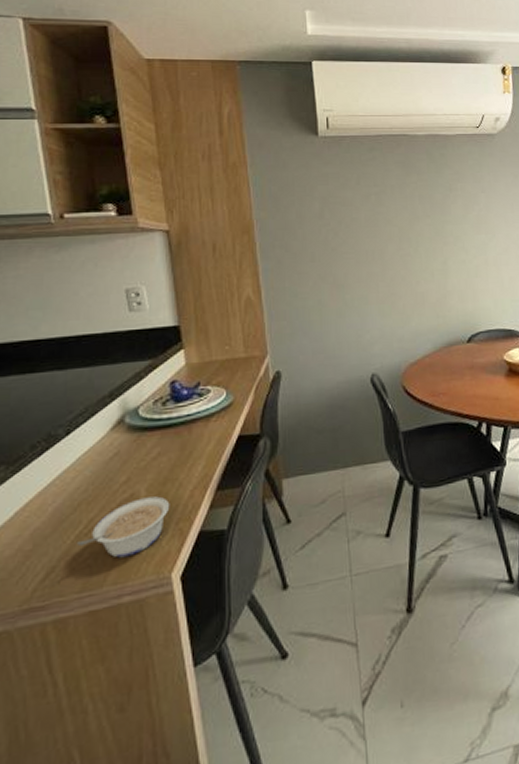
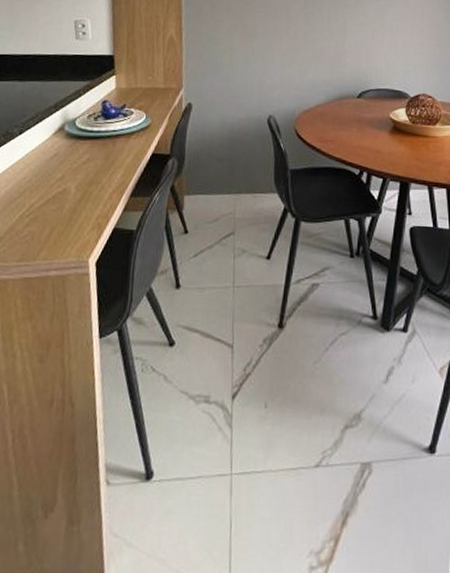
legume: present [76,496,170,558] -> none [19,193,93,240]

